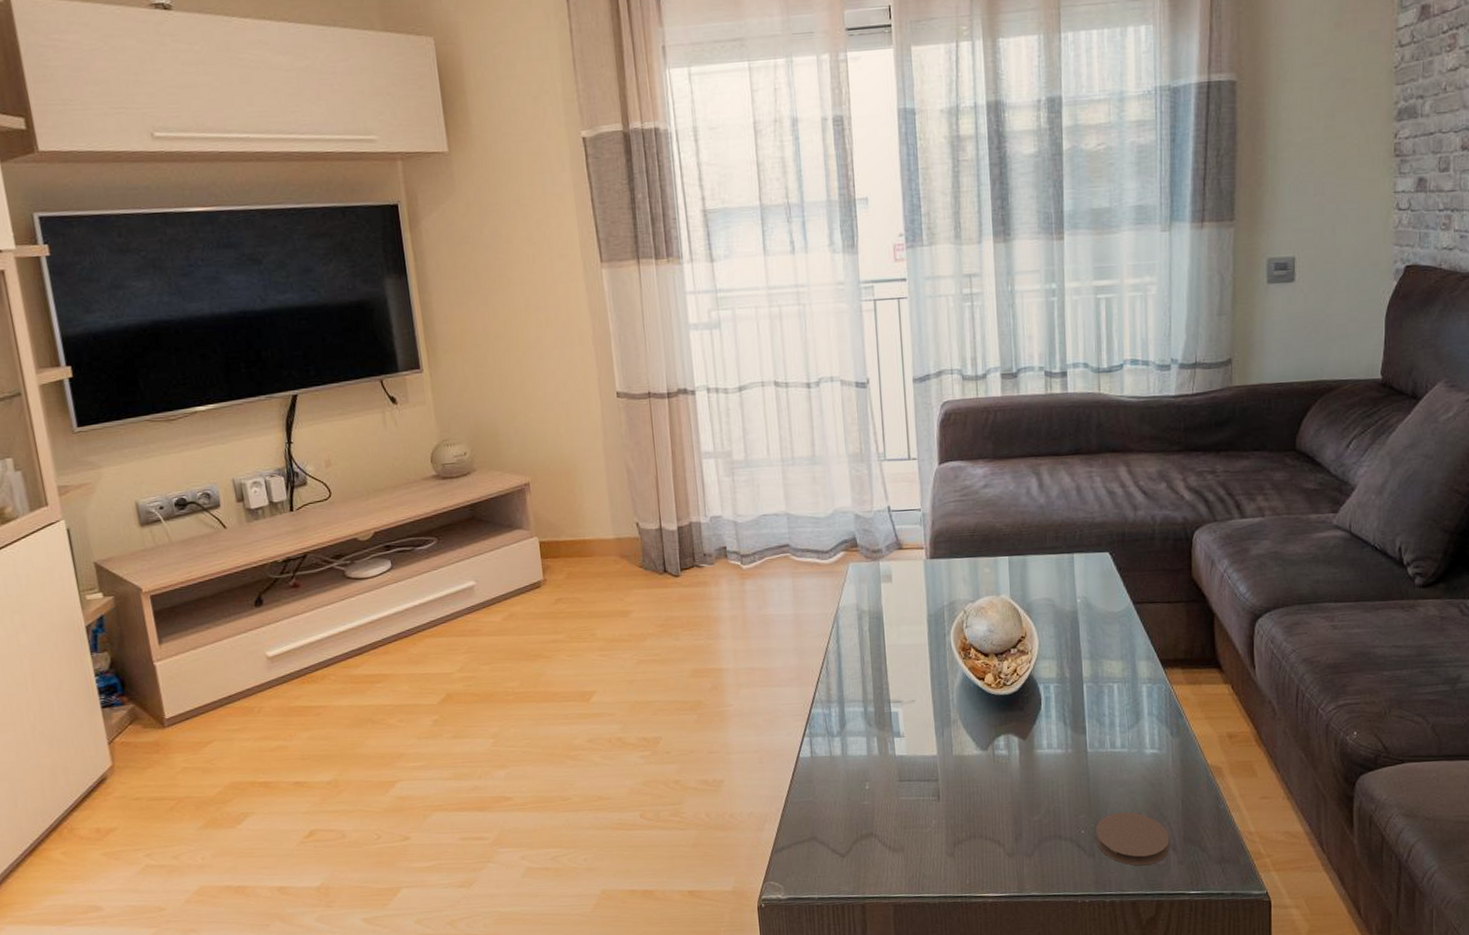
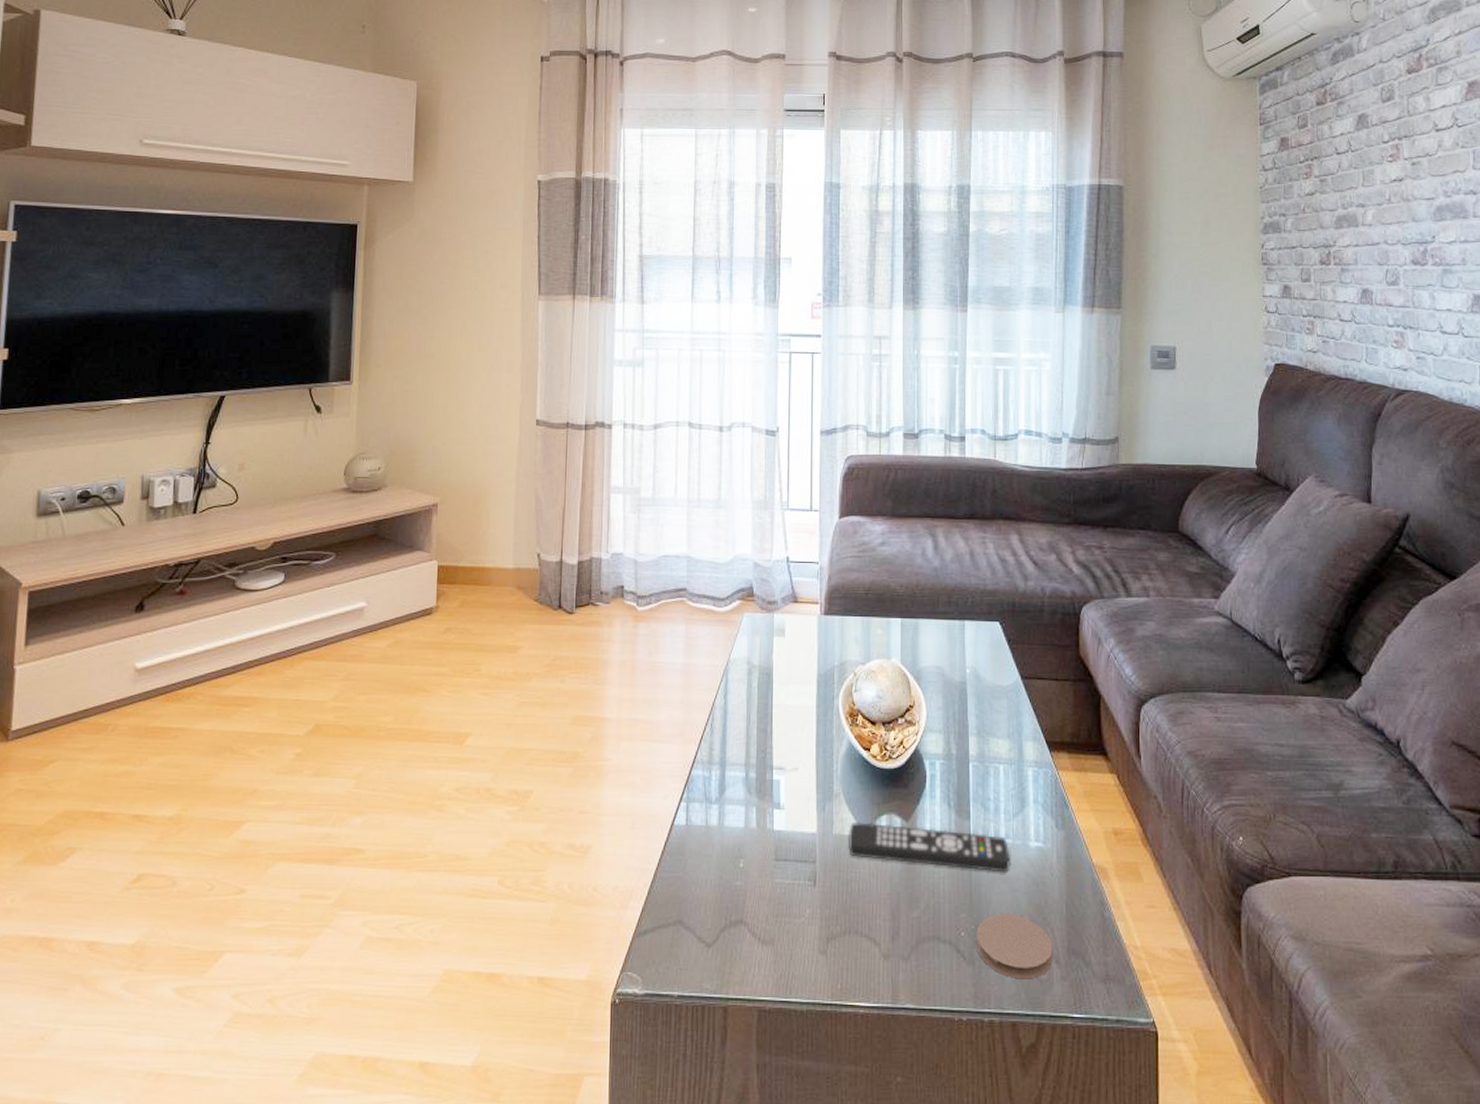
remote control: none [968,743,1127,778] -> present [849,822,1010,873]

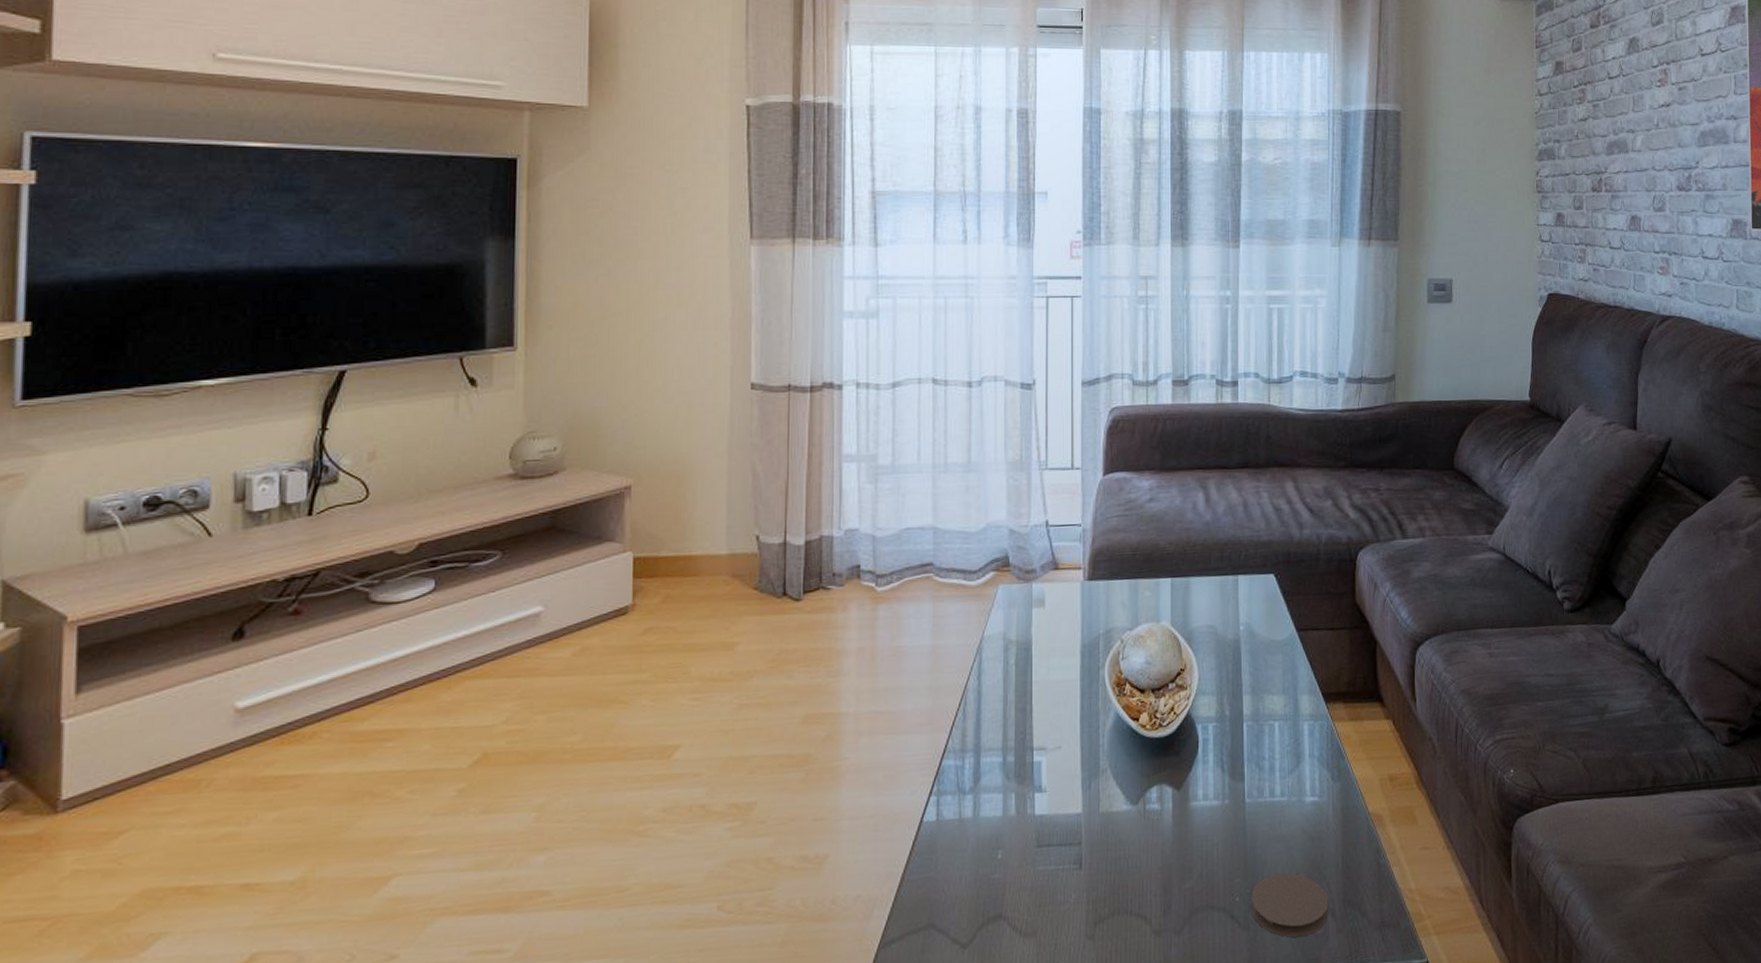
remote control: present [849,822,1010,873] -> none [1117,794,1286,834]

